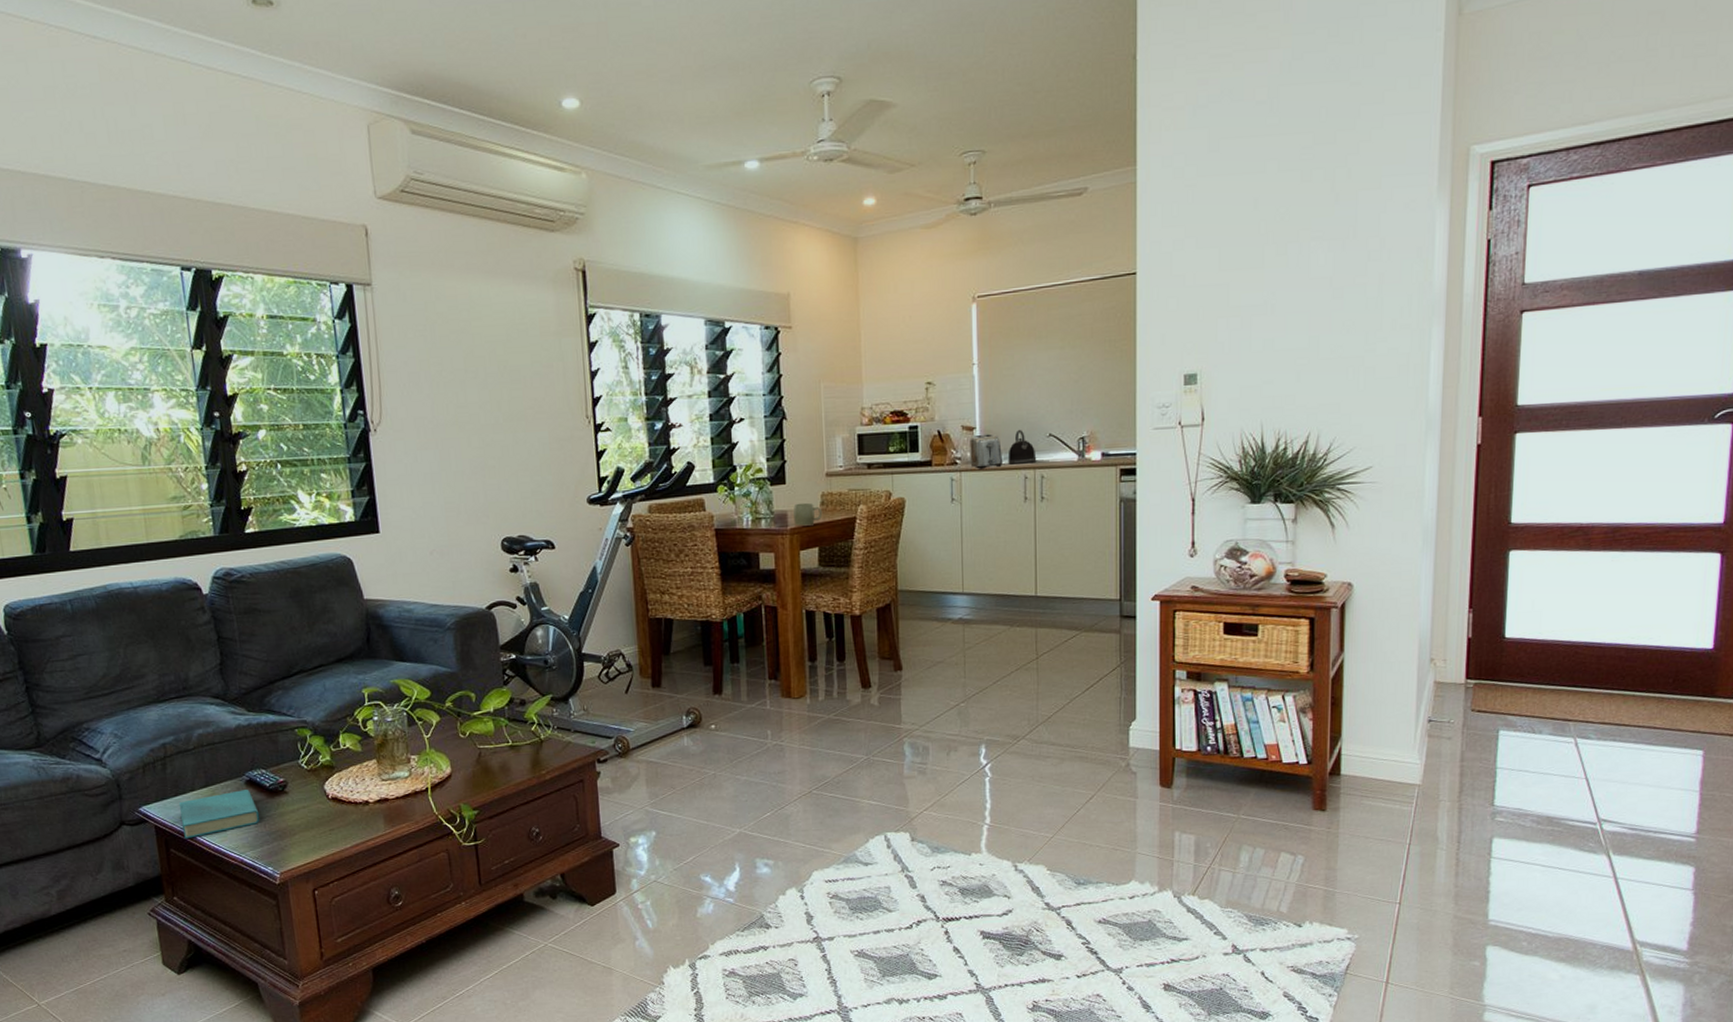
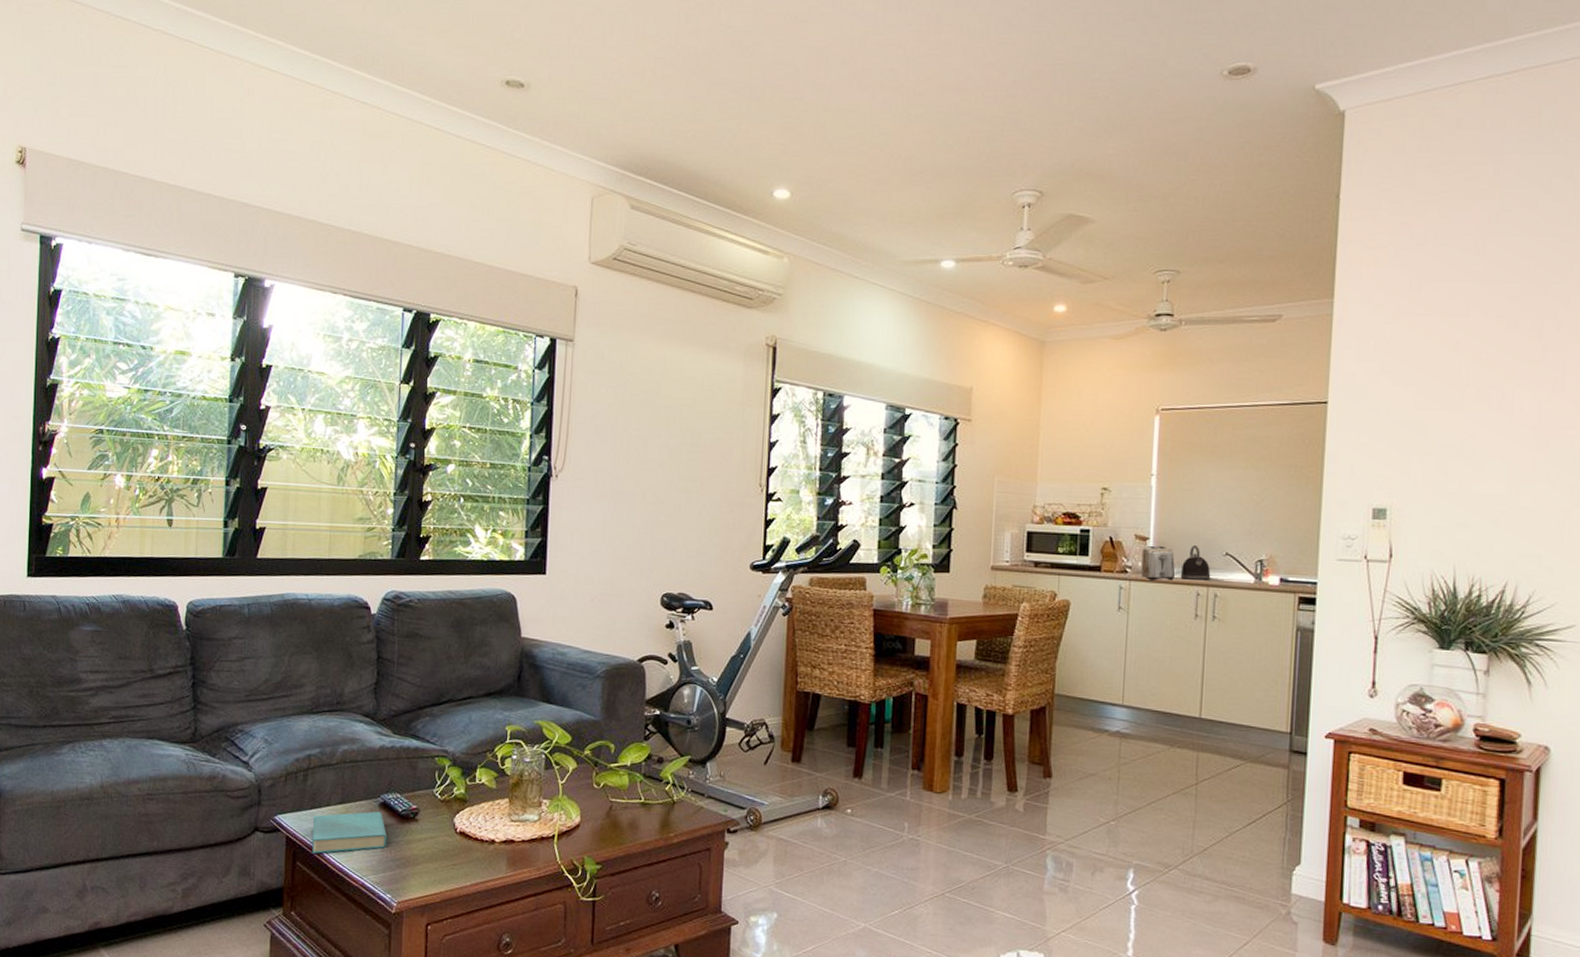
mug: present [793,502,823,527] -> none [954,593,984,618]

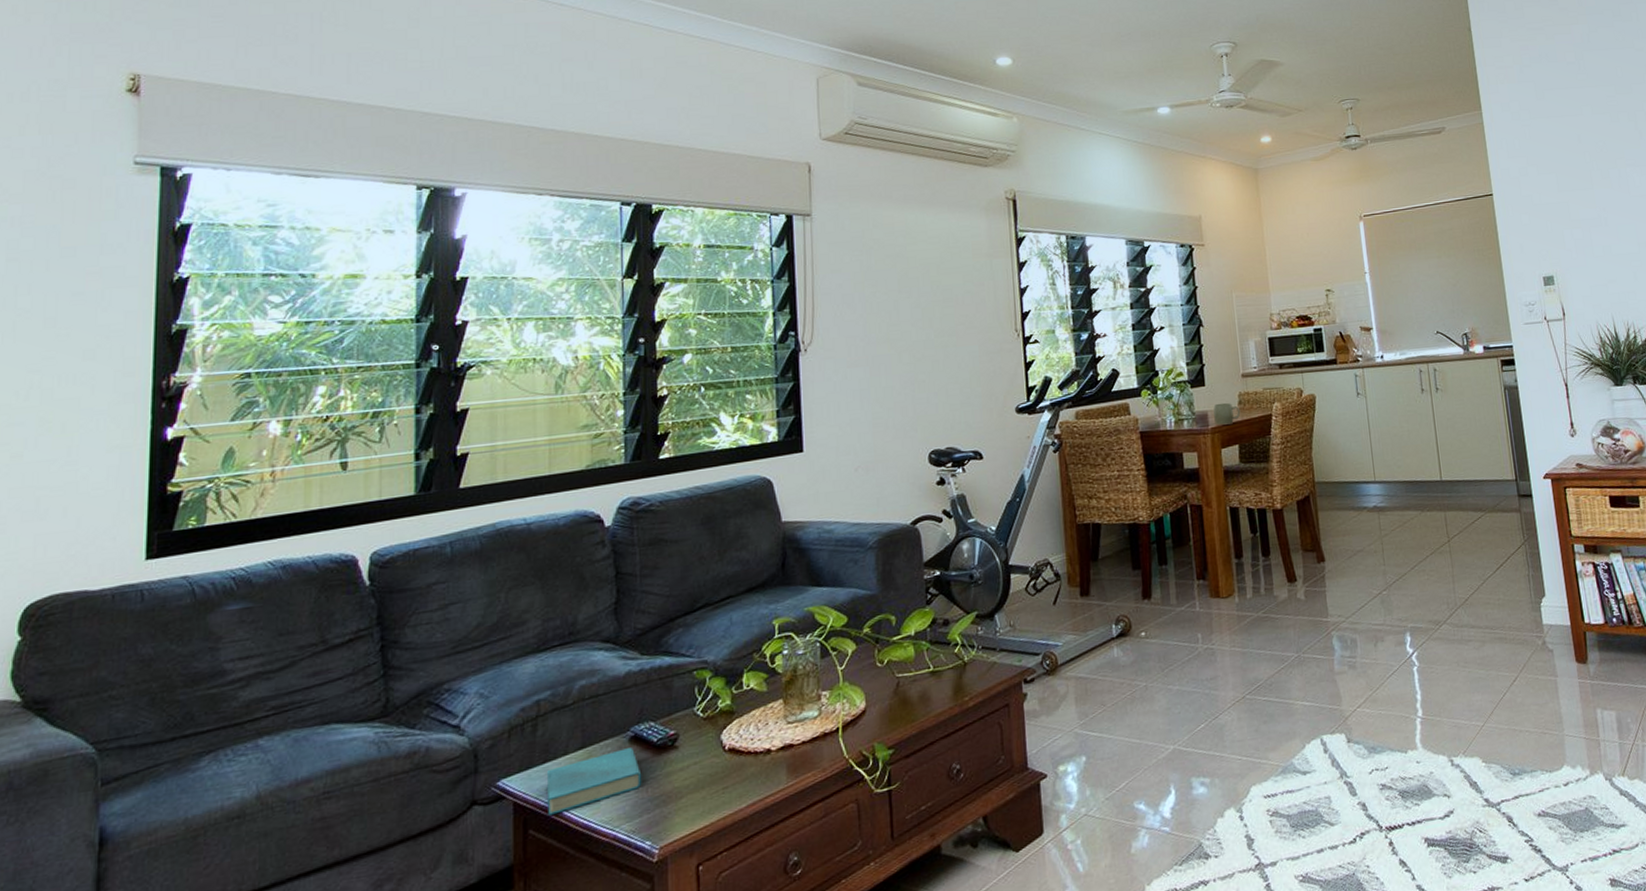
mug: none [954,593,984,618] -> present [1213,402,1241,426]
toaster: present [1141,545,1176,582] -> none [1368,333,1400,366]
kettle: present [1180,544,1211,581] -> none [1403,328,1429,361]

